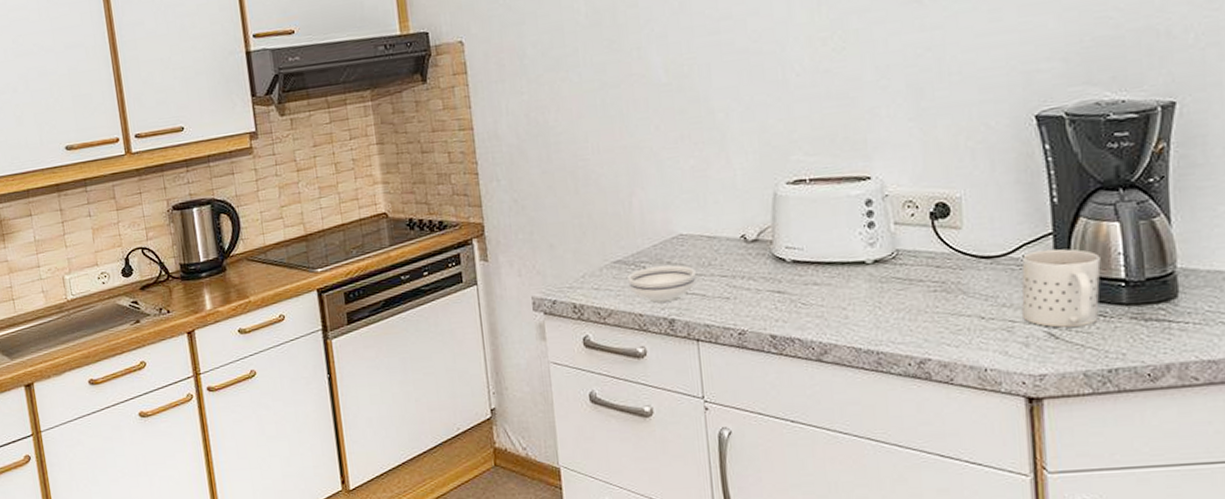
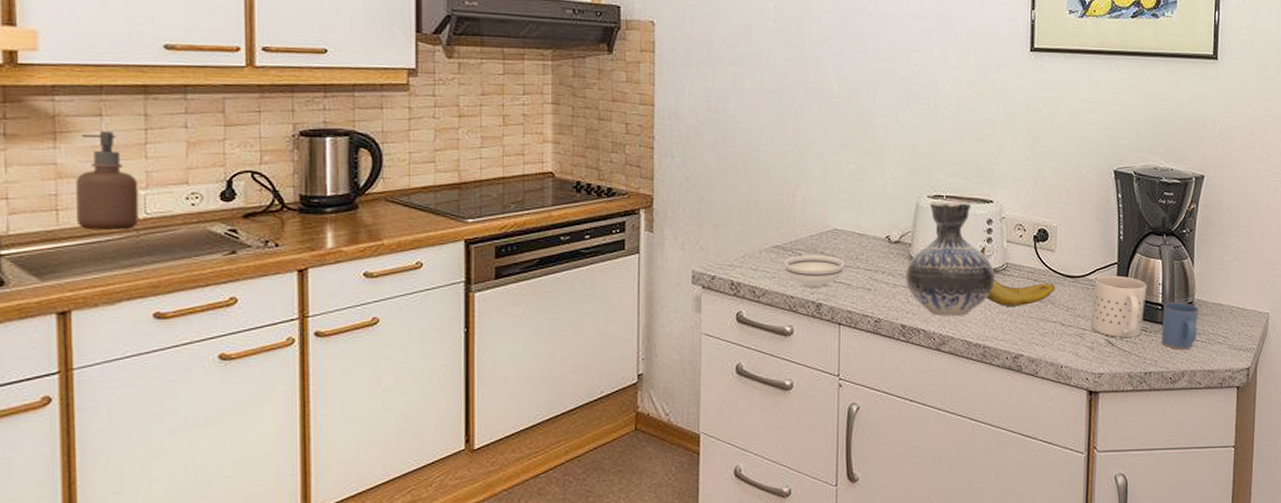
soap dispenser: none [21,227,68,314] -> present [75,131,139,230]
ceramic jug: none [769,183,883,321] -> present [906,202,995,316]
fruit: none [859,233,968,303] -> present [980,246,1056,306]
mug: none [1128,274,1186,338] -> present [1162,302,1199,351]

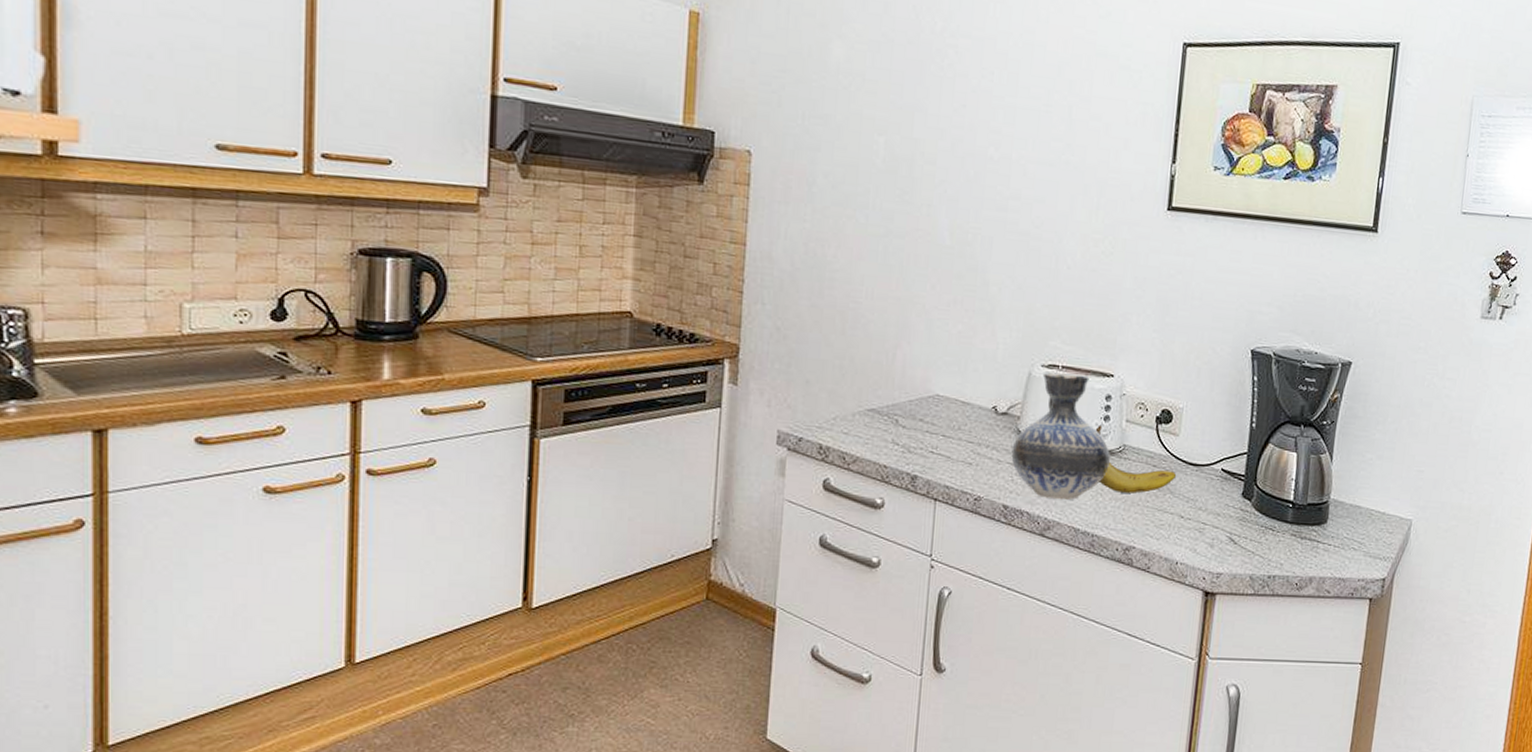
soap dispenser: present [75,131,139,230] -> none [115,235,183,346]
bowl: present [784,255,844,287] -> none [878,421,945,458]
mug: present [1091,275,1147,337] -> none [1213,465,1278,536]
mug: present [1162,302,1199,351] -> none [1290,500,1335,555]

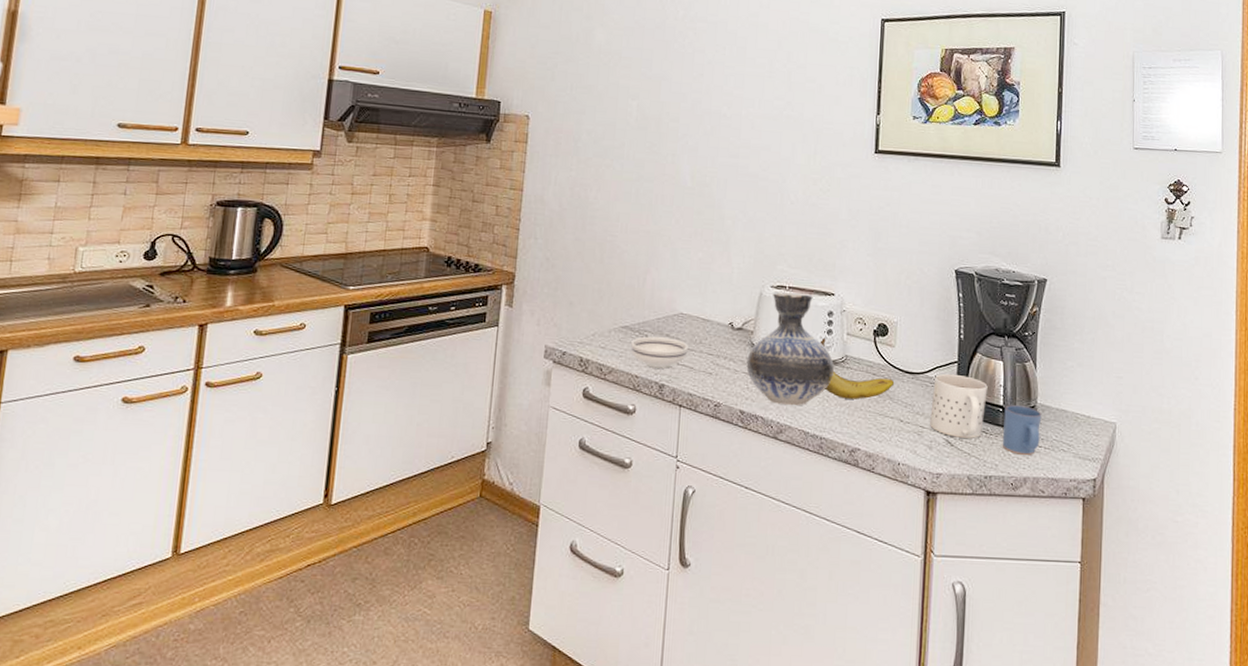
bowl: none [878,421,945,458] -> present [631,336,688,369]
mug: none [1213,465,1278,536] -> present [930,373,988,439]
mug: none [1290,500,1335,555] -> present [1003,405,1042,456]

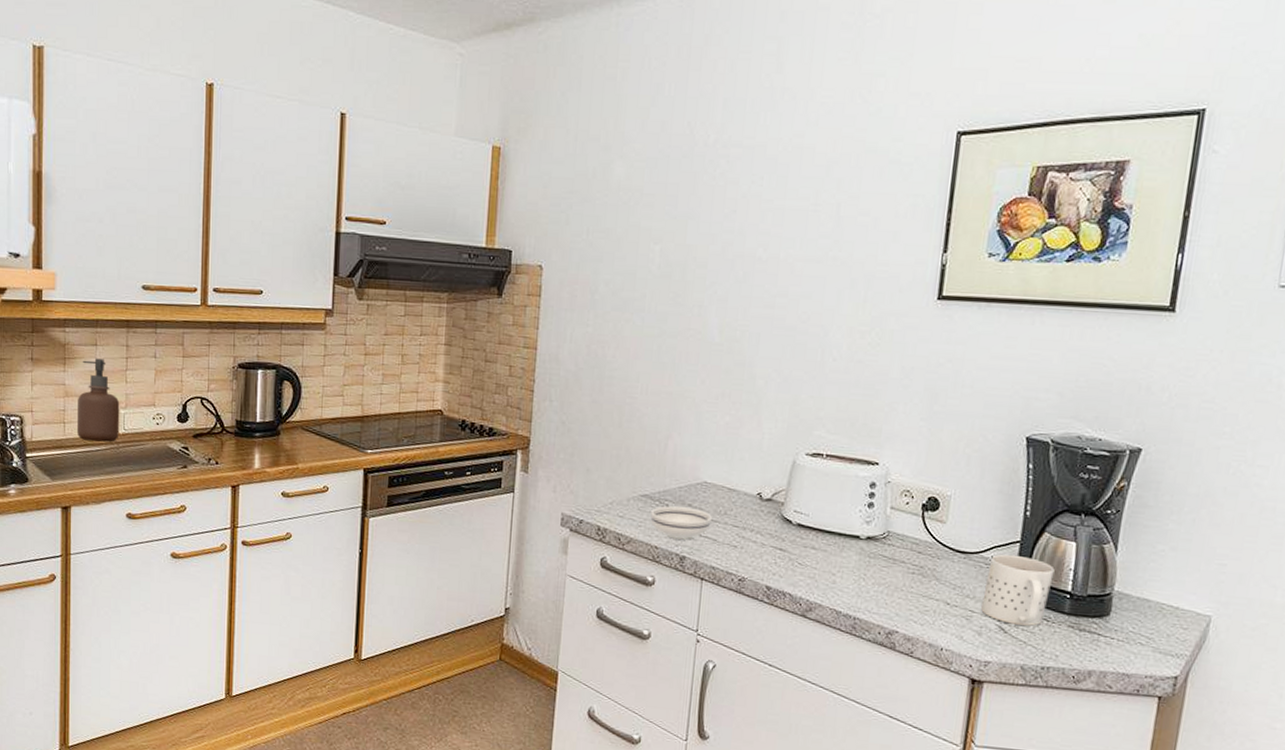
soap dispenser: none [24,194,80,281] -> present [76,358,120,443]
ceramic jug: present [746,292,834,405] -> none [774,460,874,583]
fruit: present [820,337,895,400] -> none [858,511,943,579]
mug: present [1003,405,1042,456] -> none [1066,591,1119,648]

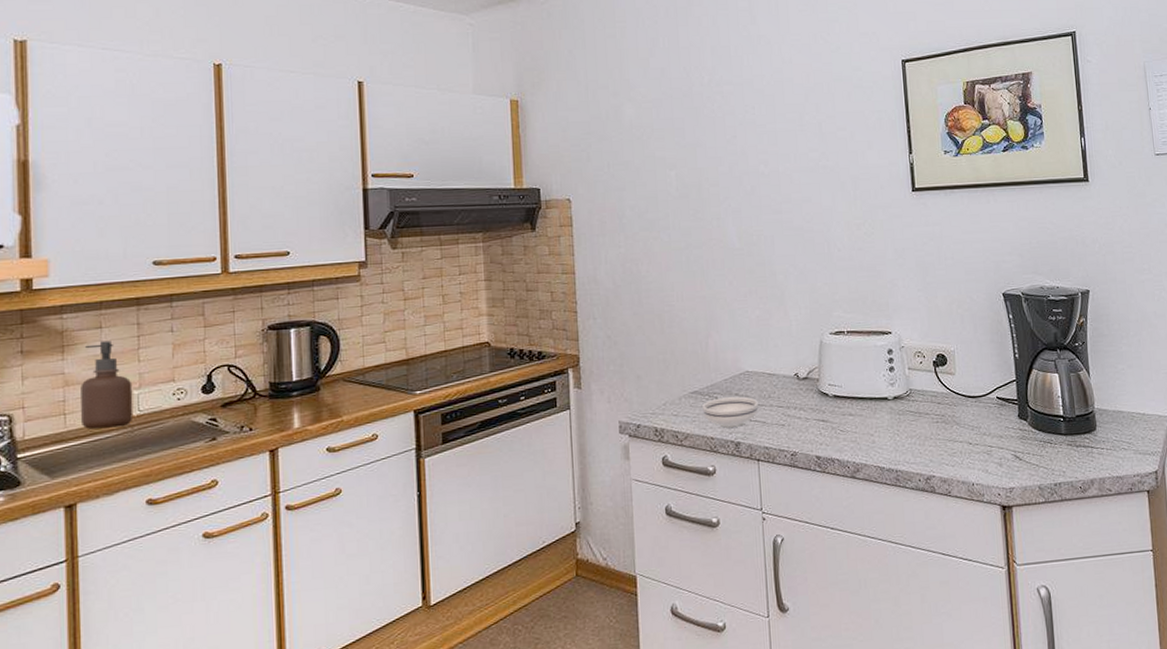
mug: present [981,554,1055,626] -> none [996,392,1048,452]

